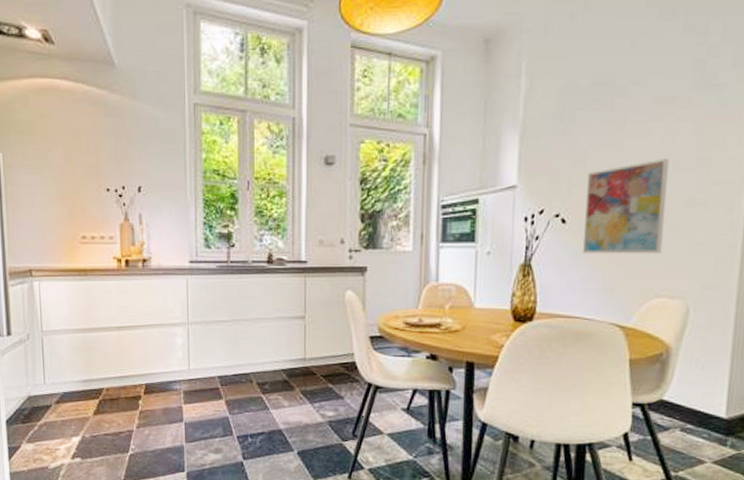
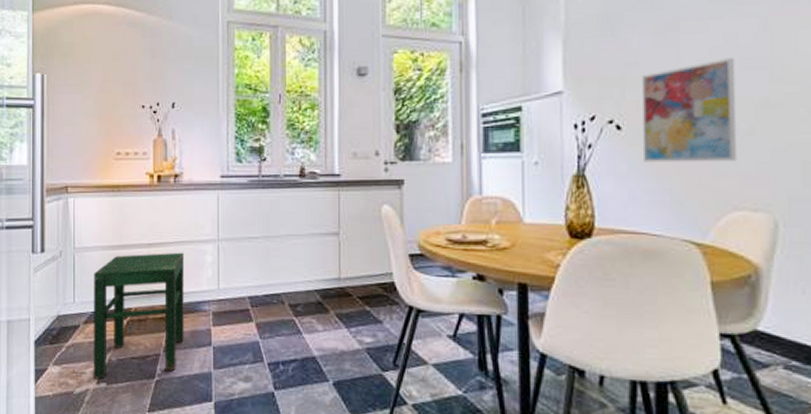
stool: none [64,335,156,455] -> present [93,252,184,379]

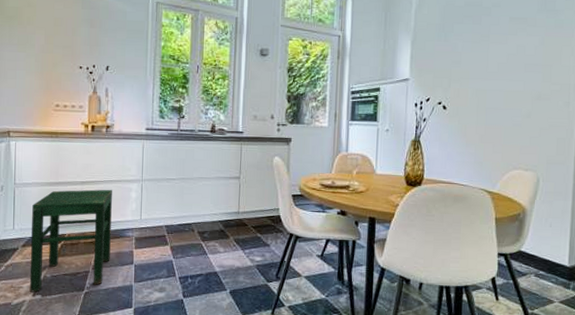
wall art: present [642,58,738,163] -> none [458,63,523,136]

